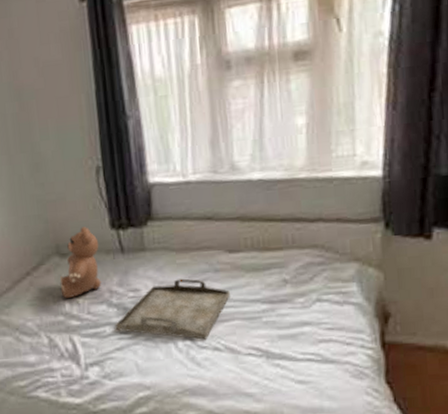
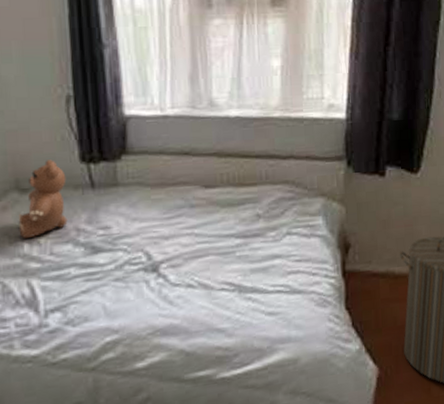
serving tray: present [115,278,230,340] -> none [81,214,205,277]

